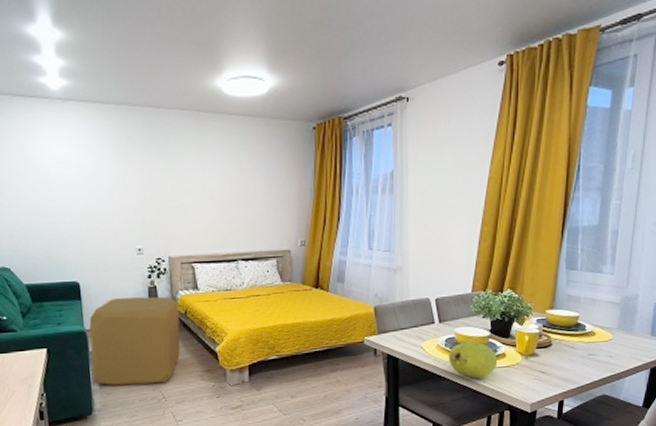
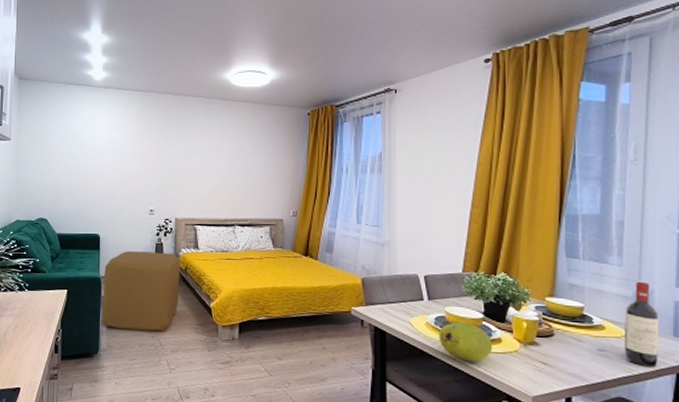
wine bottle: none [609,287,641,366] -> present [623,281,659,368]

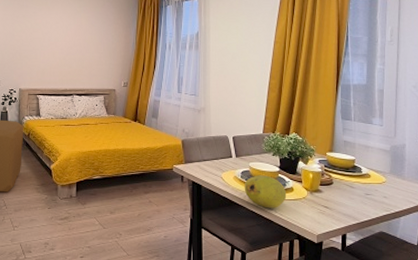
wine bottle: present [623,281,659,368] -> none [384,138,410,207]

